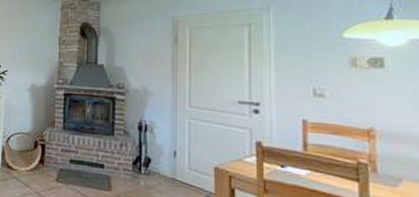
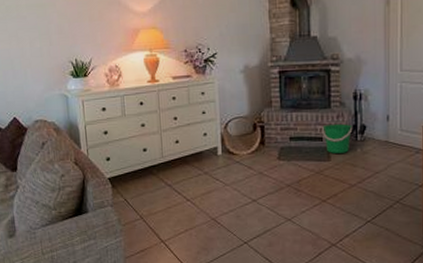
bucket: none [104,152,137,185] -> present [322,123,353,153]

